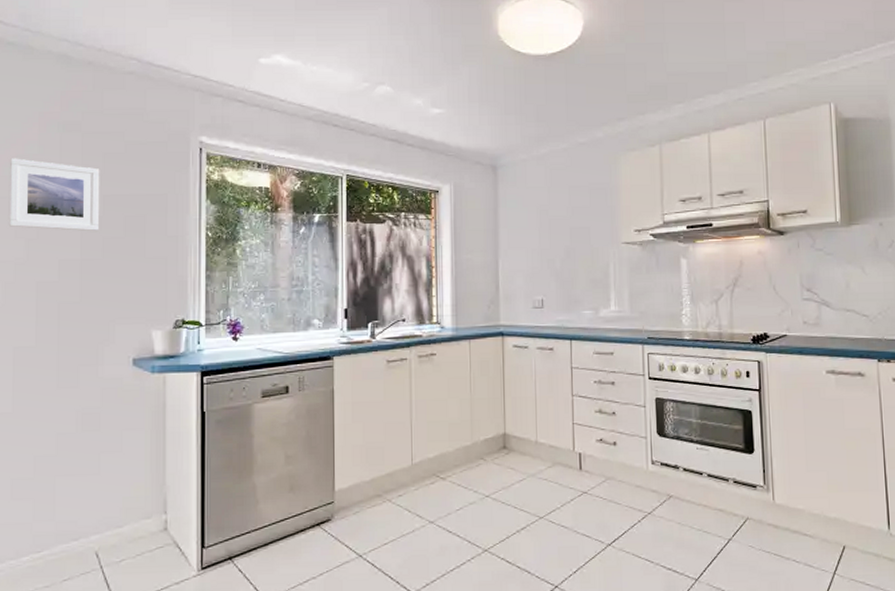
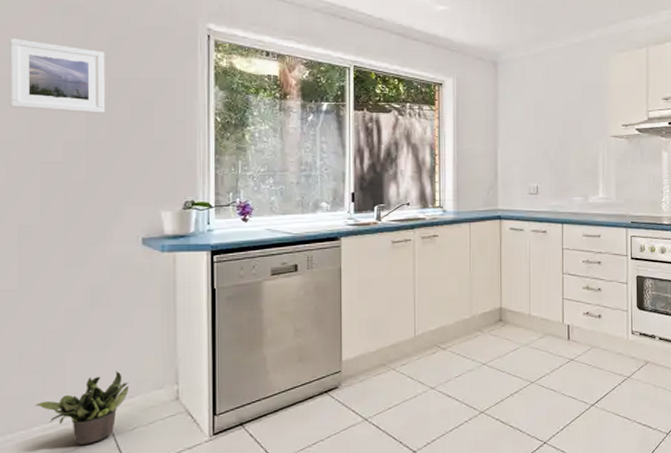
potted plant: none [25,499,118,577] -> present [35,371,129,445]

